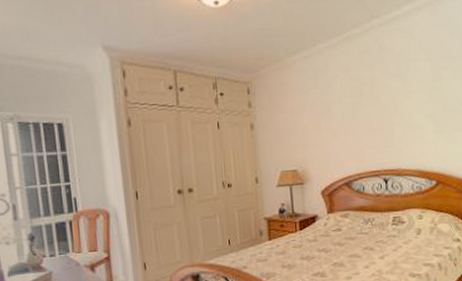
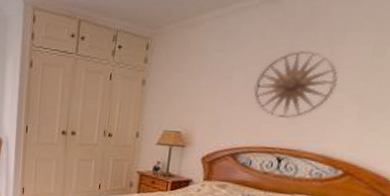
wall art: none [351,80,414,142] -> present [254,50,338,118]

